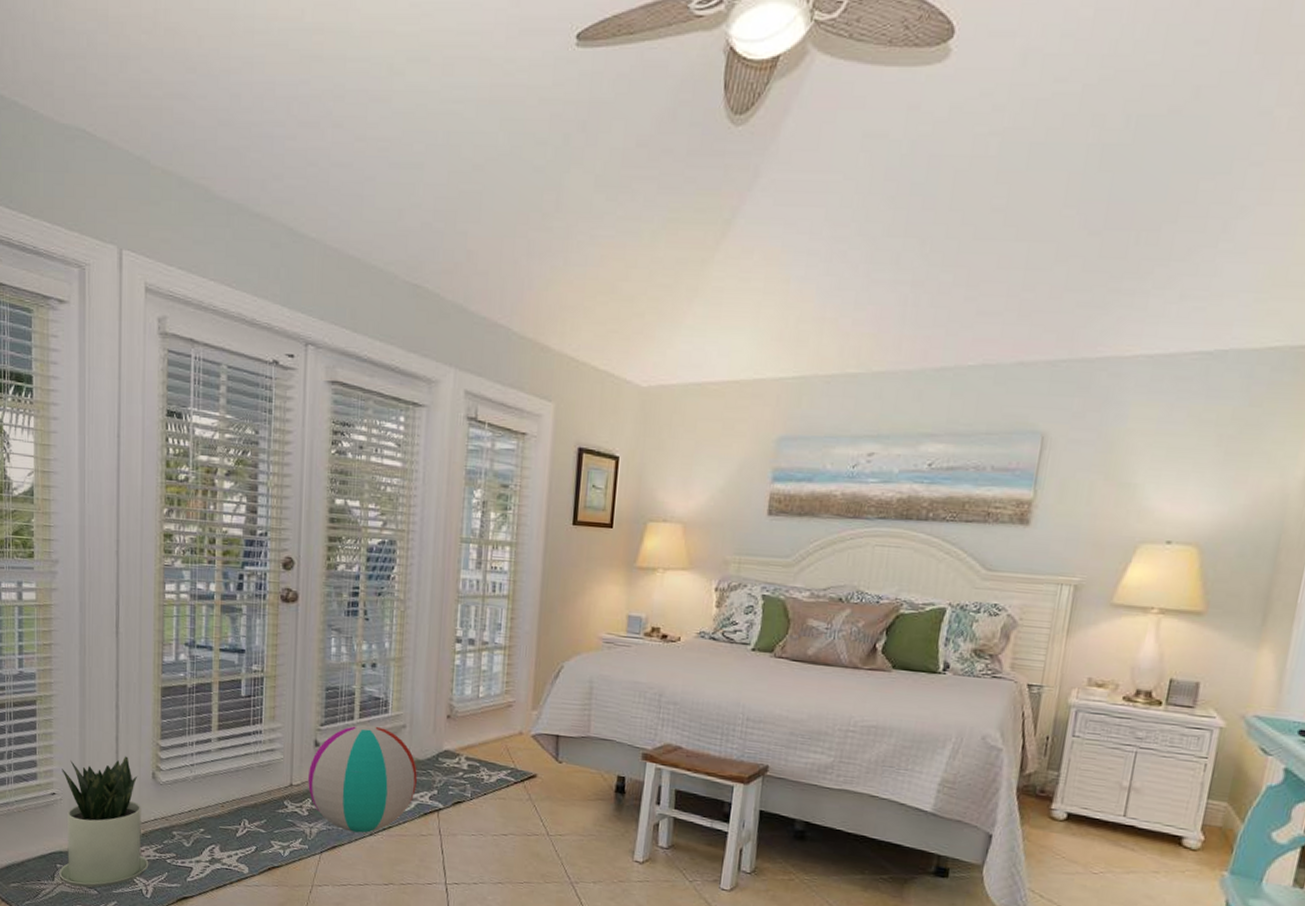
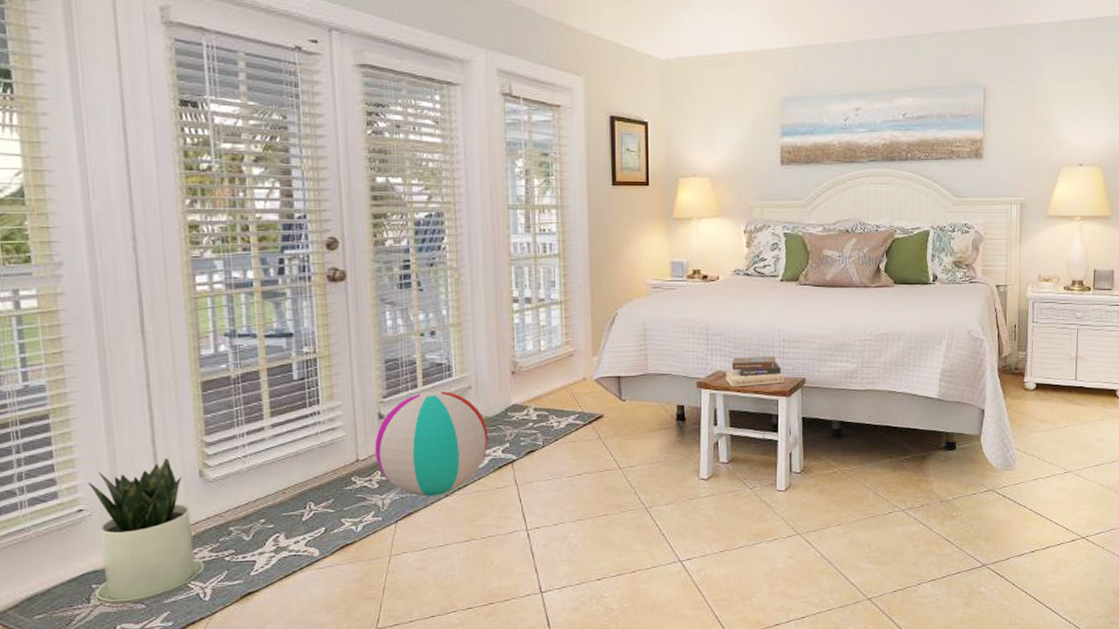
books: none [674,731,745,769] -> present [725,356,785,388]

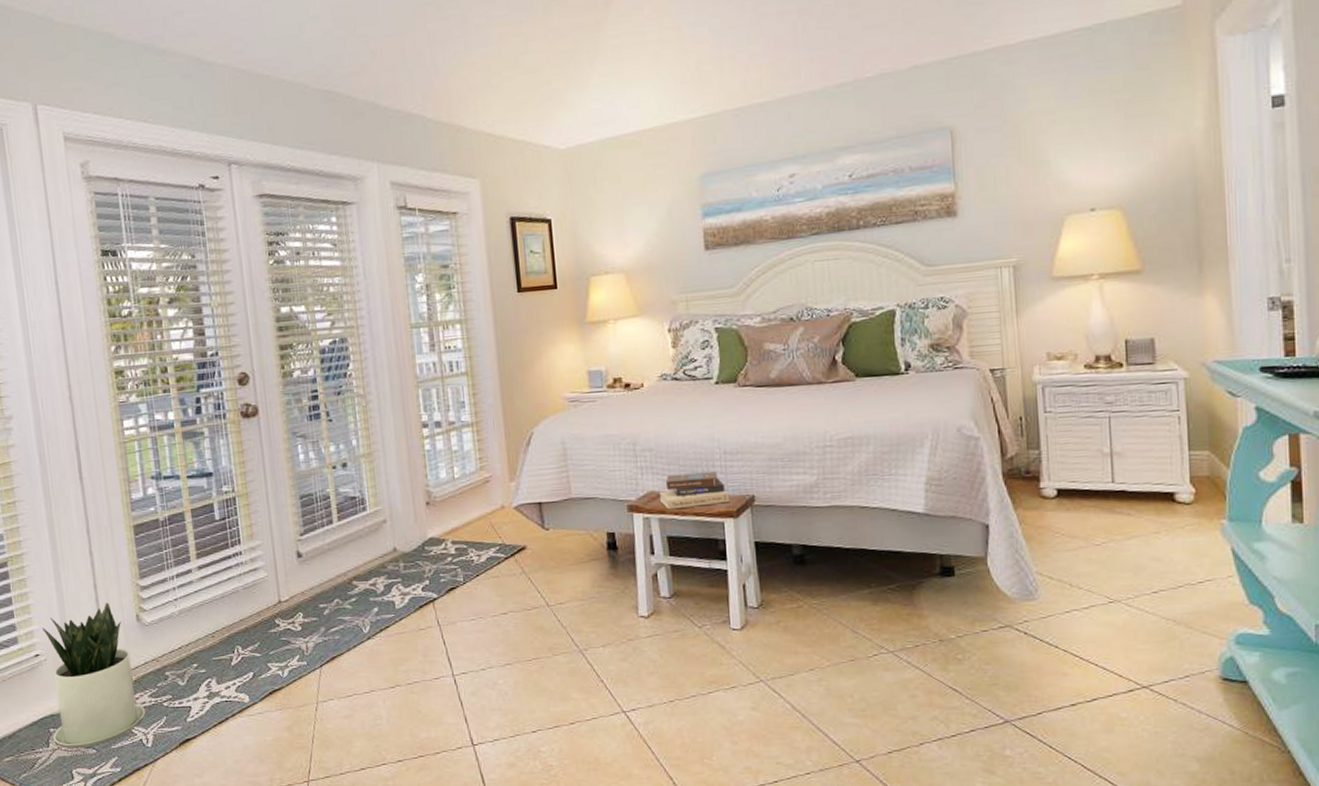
beach ball: present [375,391,488,497] -> none [295,525,407,639]

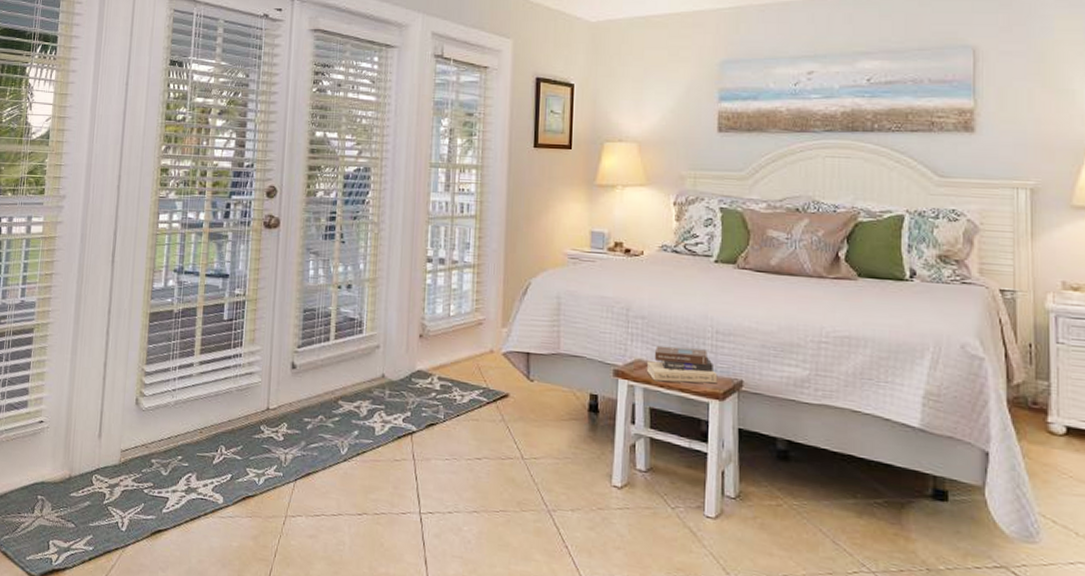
planter: present [42,603,146,749] -> none [39,382,127,521]

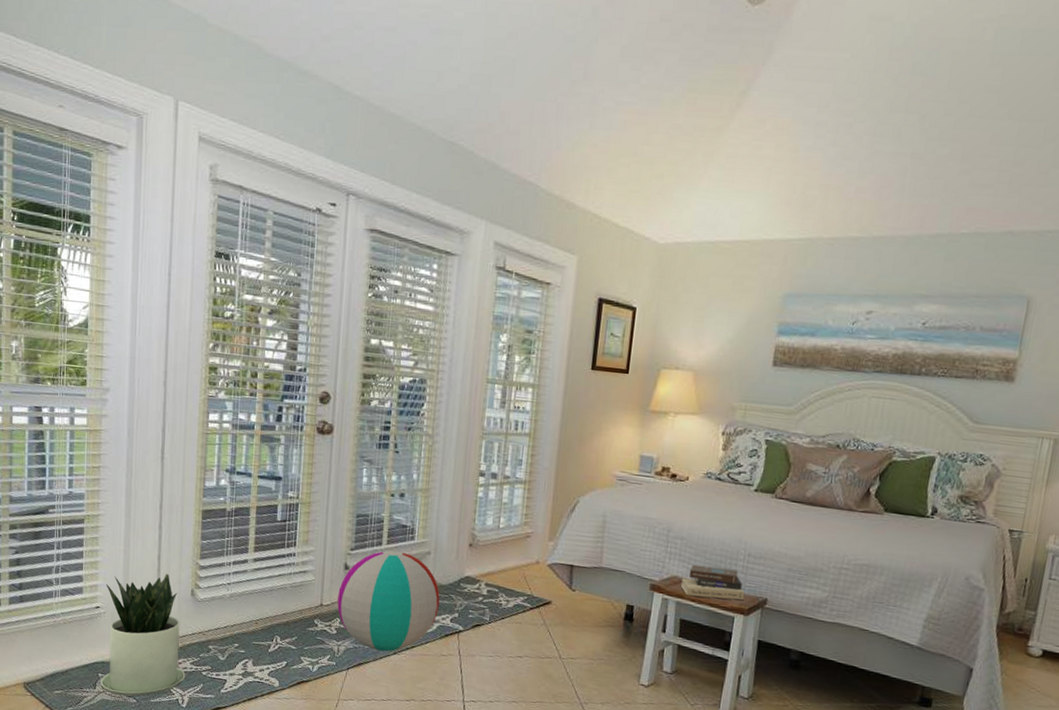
planter: none [39,382,127,521] -> present [100,574,186,697]
beach ball: none [284,345,391,459] -> present [337,550,440,652]

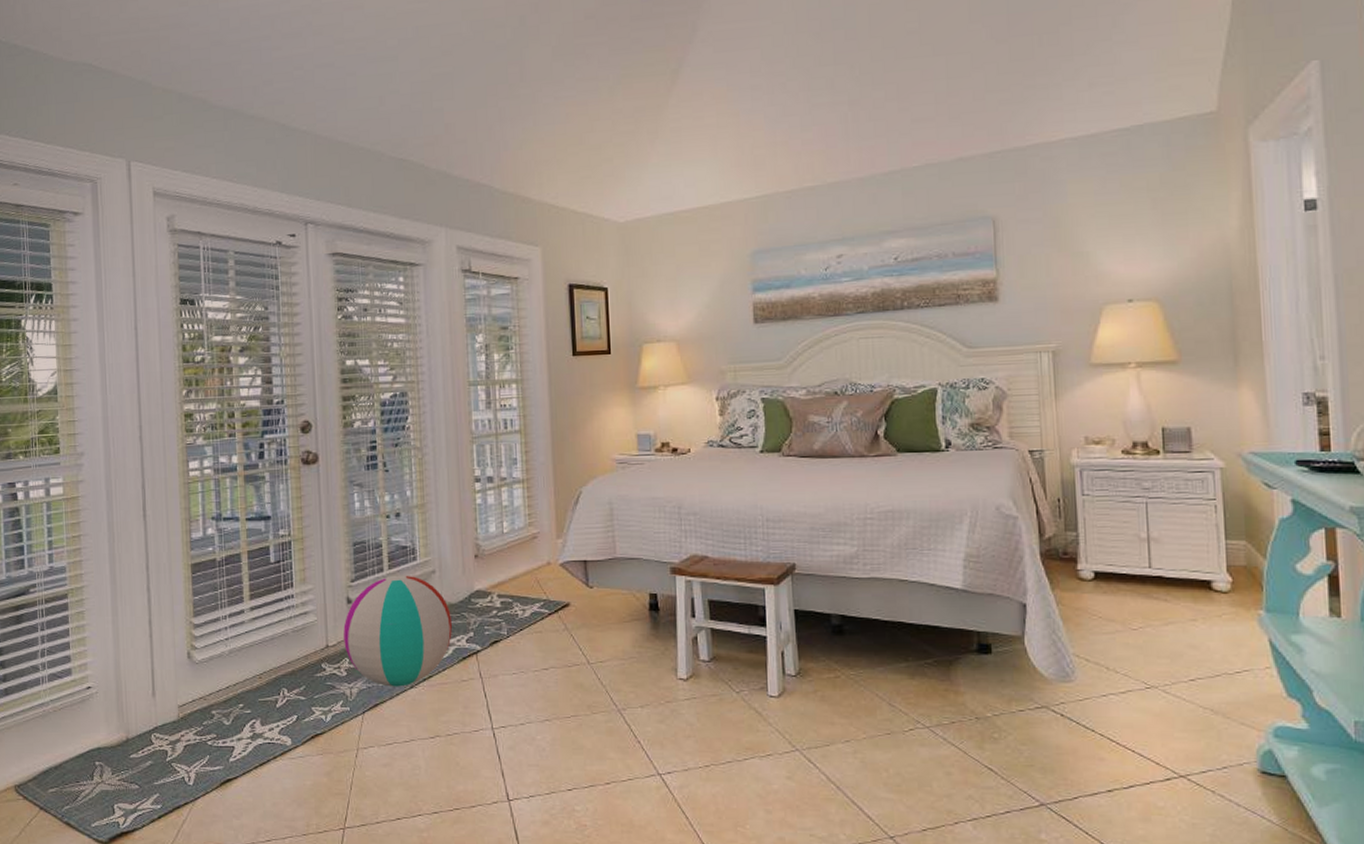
planter: present [100,574,186,697] -> none [96,639,190,784]
books: present [680,564,745,601] -> none [701,538,771,574]

